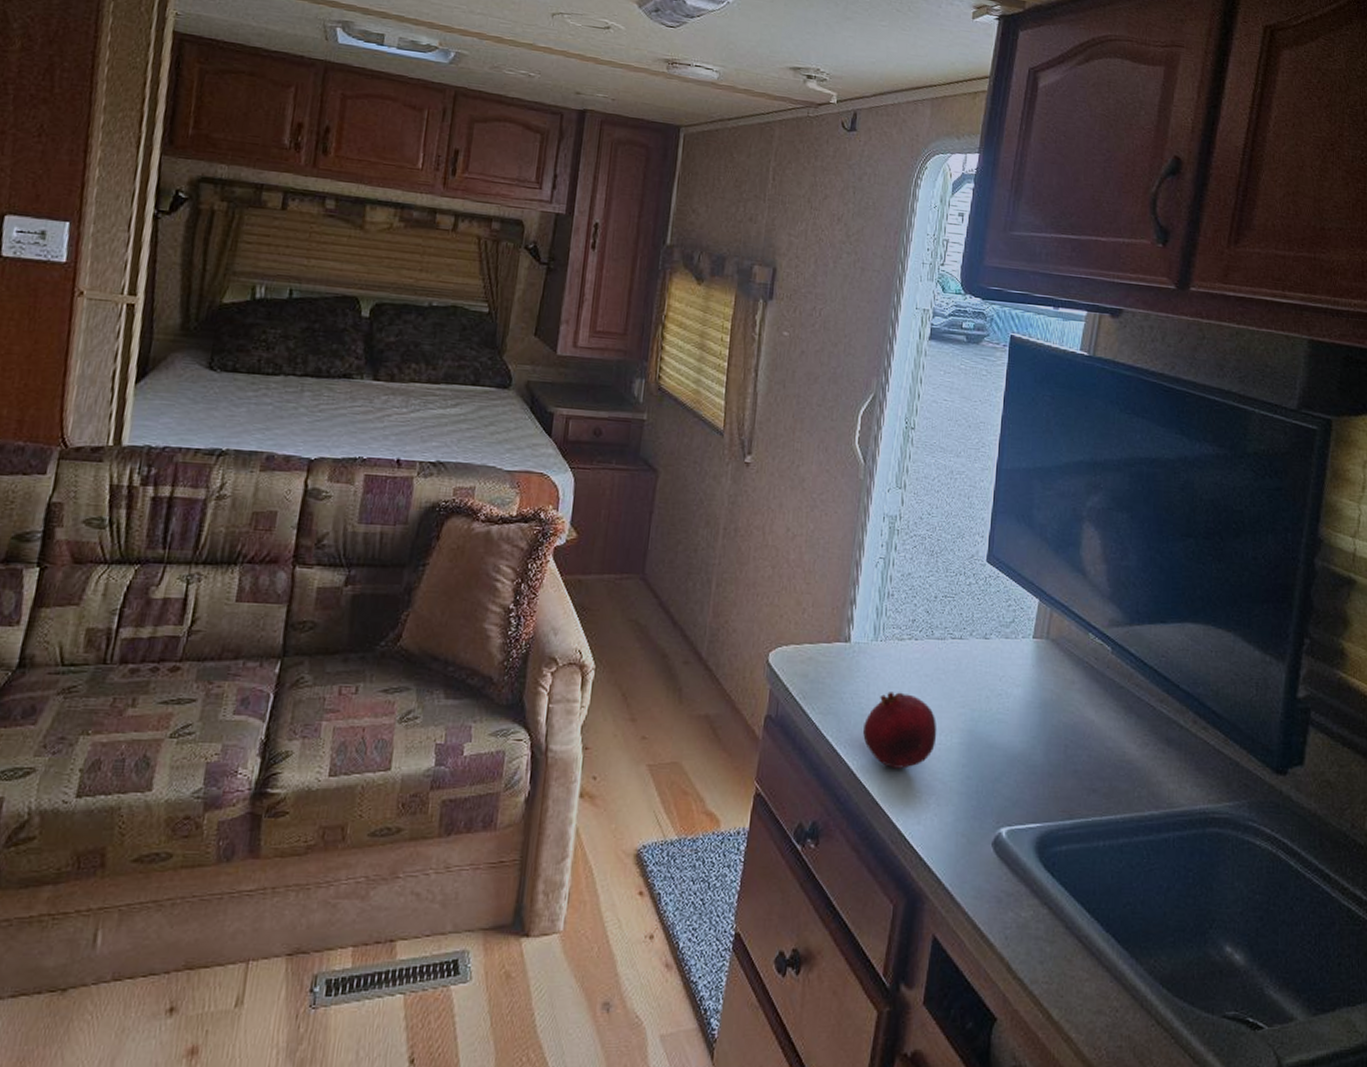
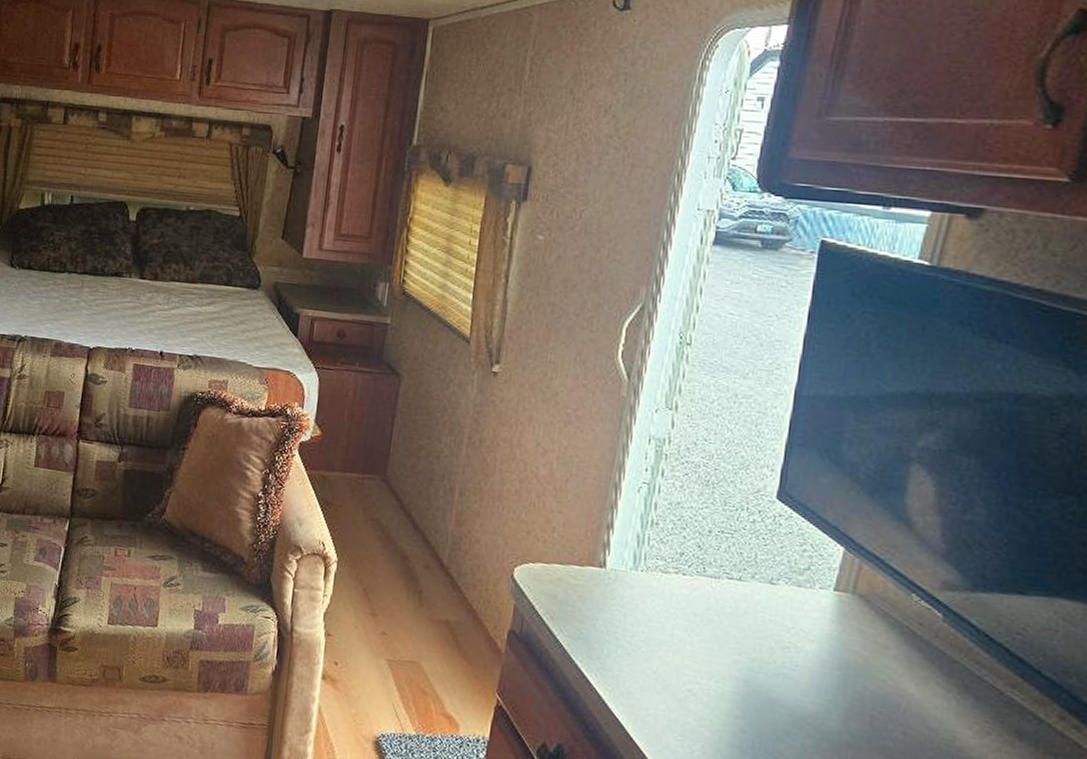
fruit: present [863,692,937,769] -> none [617,625,706,709]

